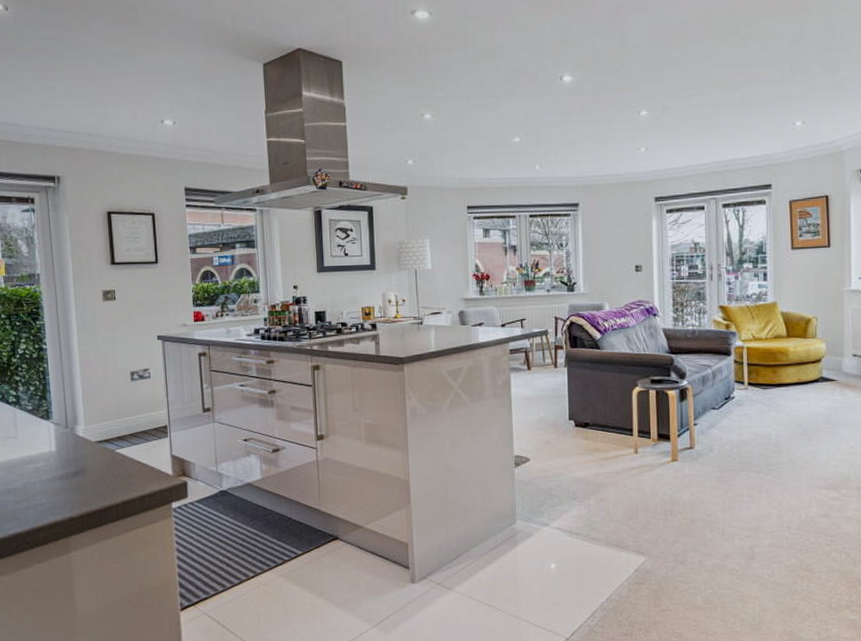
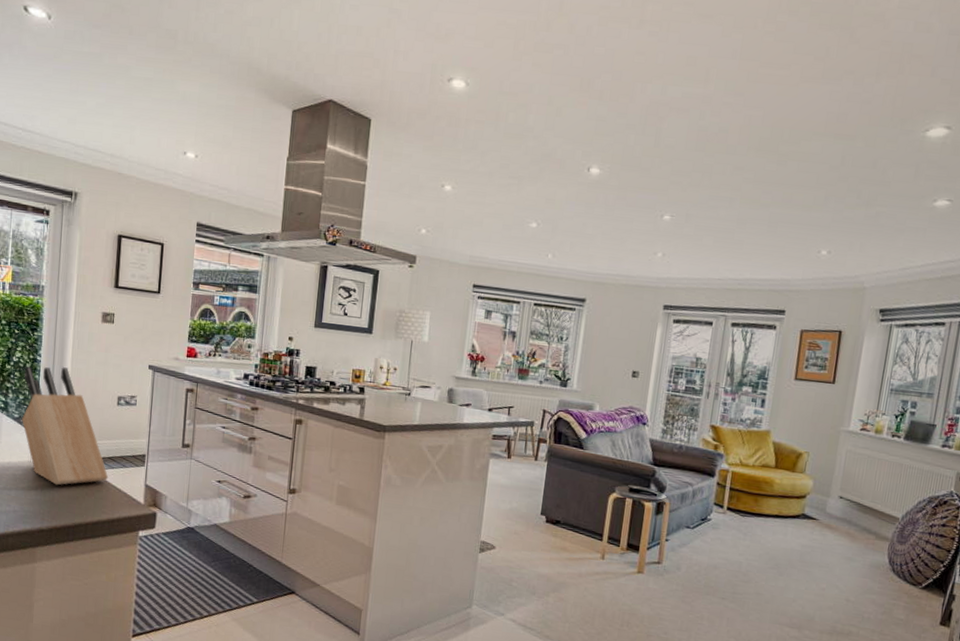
knife block: none [31,351,133,471] -> present [22,366,109,486]

